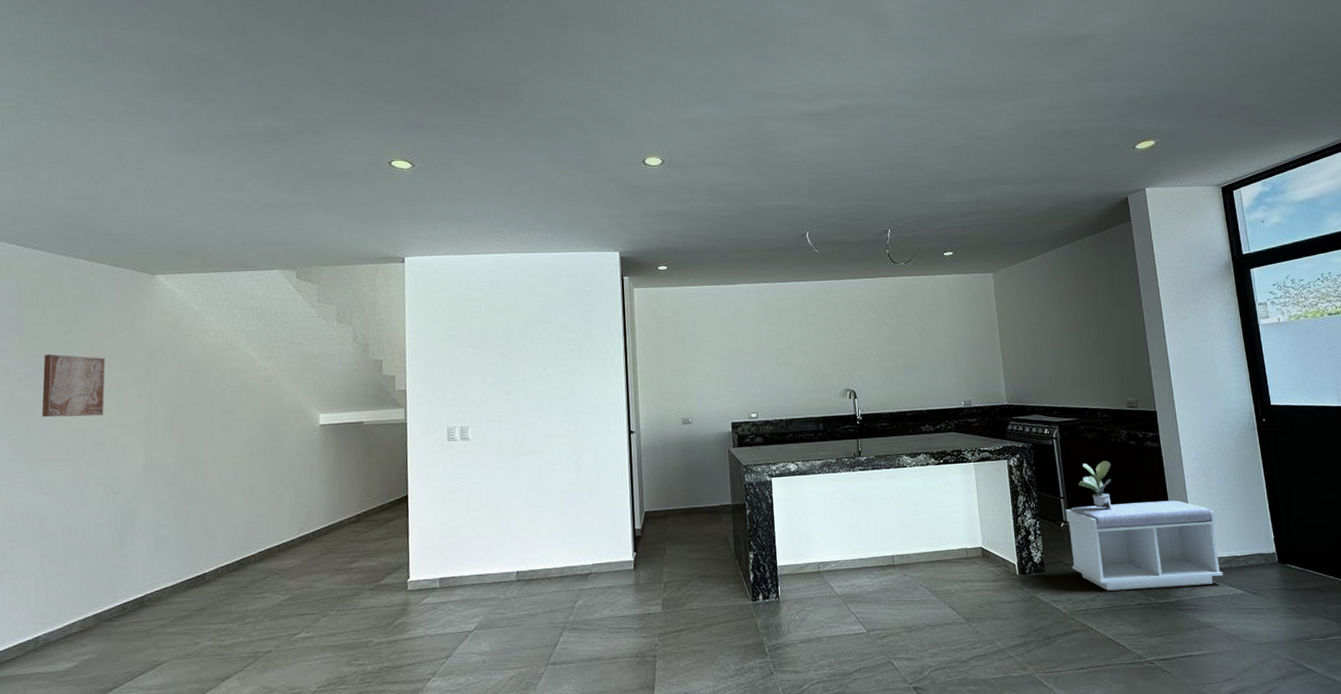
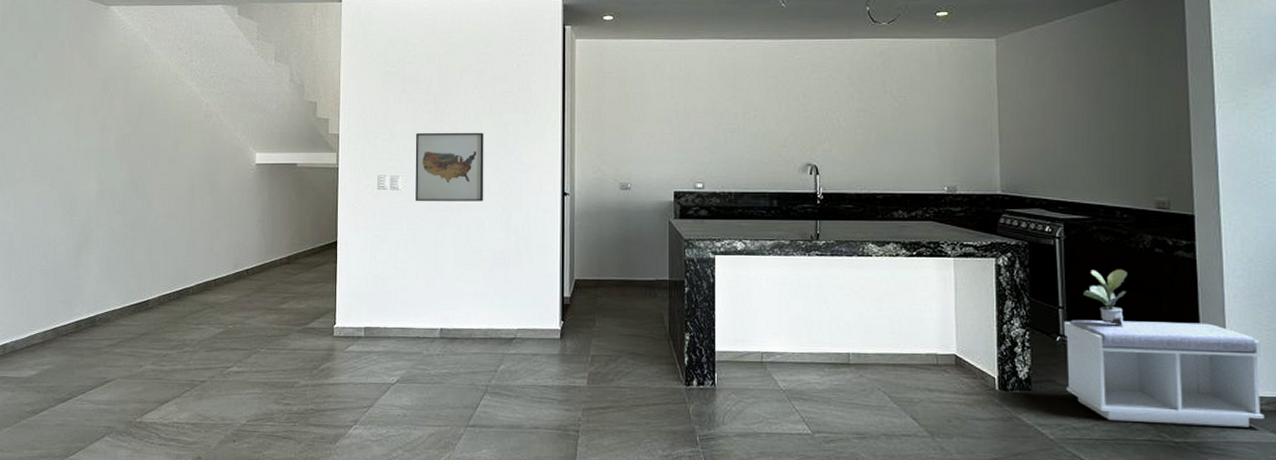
wall art: present [42,353,105,418] -> none [11,78,65,141]
wall art: none [484,379,554,450] -> present [415,132,484,202]

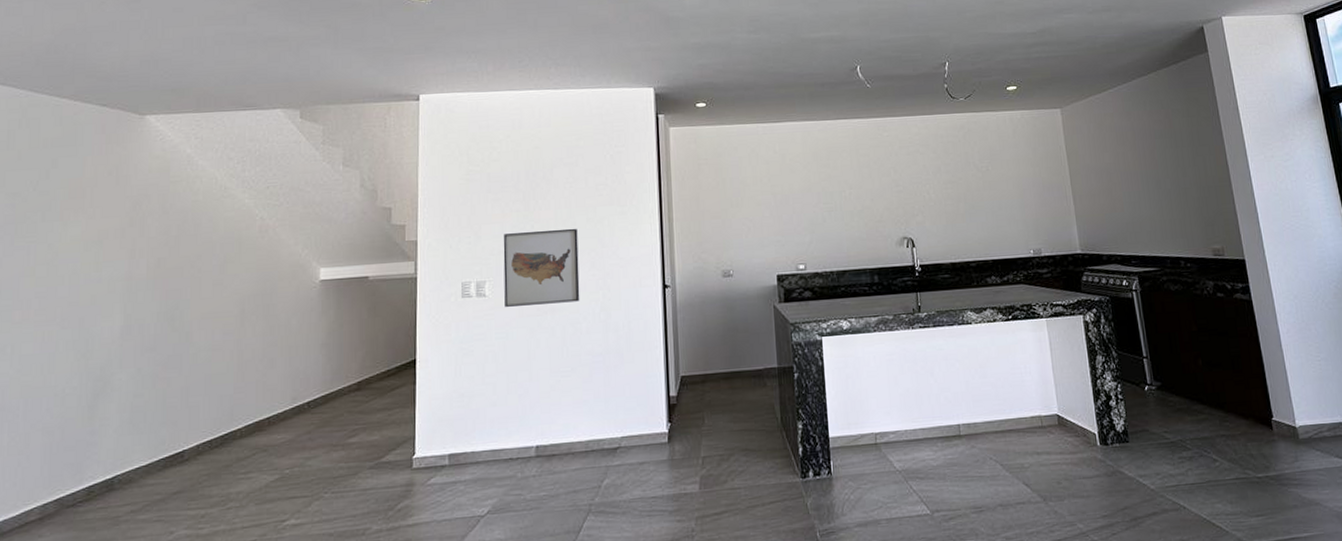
bench: present [1063,319,1265,427] -> none [1149,359,1328,464]
potted plant: present [1084,269,1128,326] -> none [1163,315,1201,370]

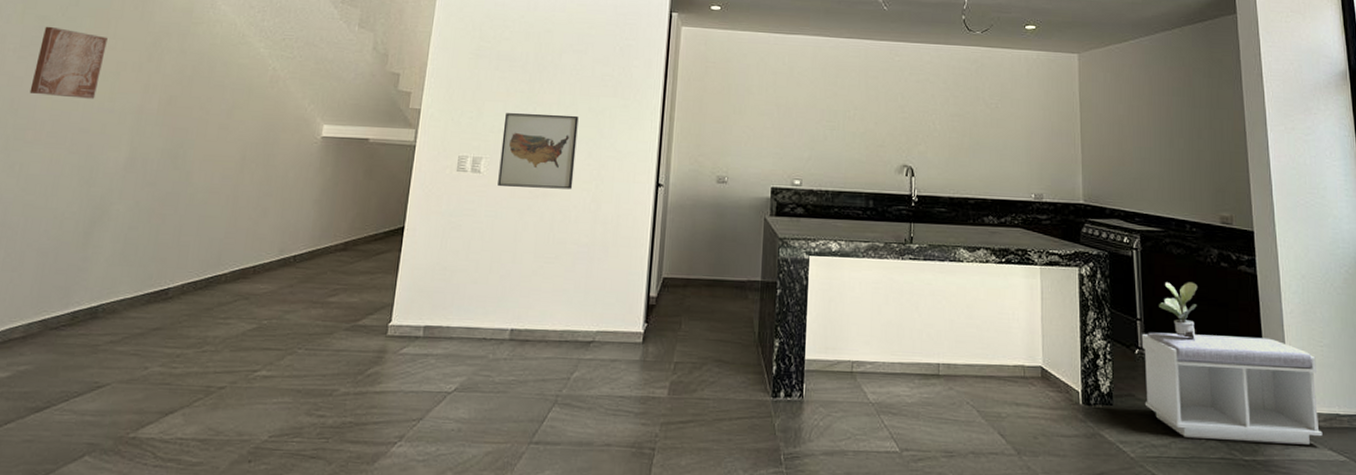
wall art: none [10,202,85,274] -> present [29,26,108,99]
bench: none [1149,359,1328,464] -> present [1141,332,1323,445]
potted plant: none [1163,315,1201,370] -> present [1159,282,1198,340]

